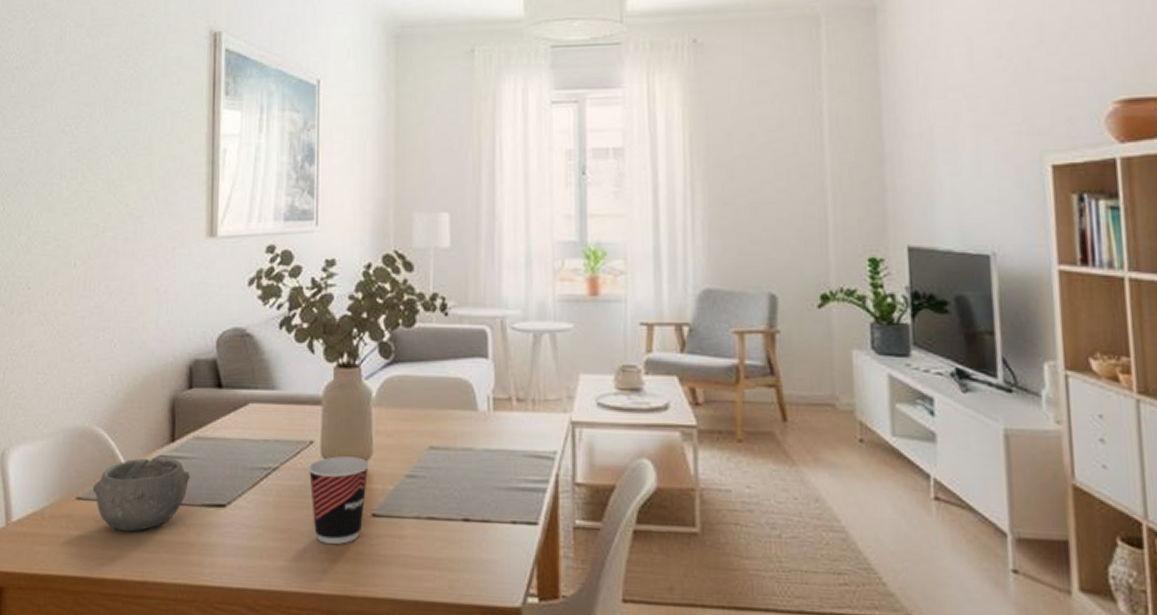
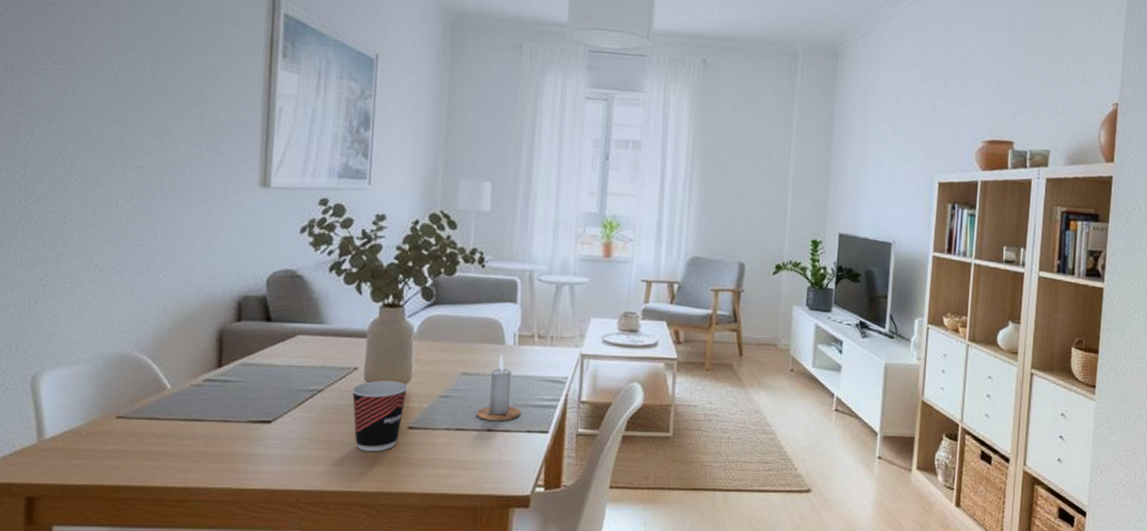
bowl: present [92,457,190,532] -> none [134,380,237,446]
candle: none [449,421,503,509] -> present [476,353,522,422]

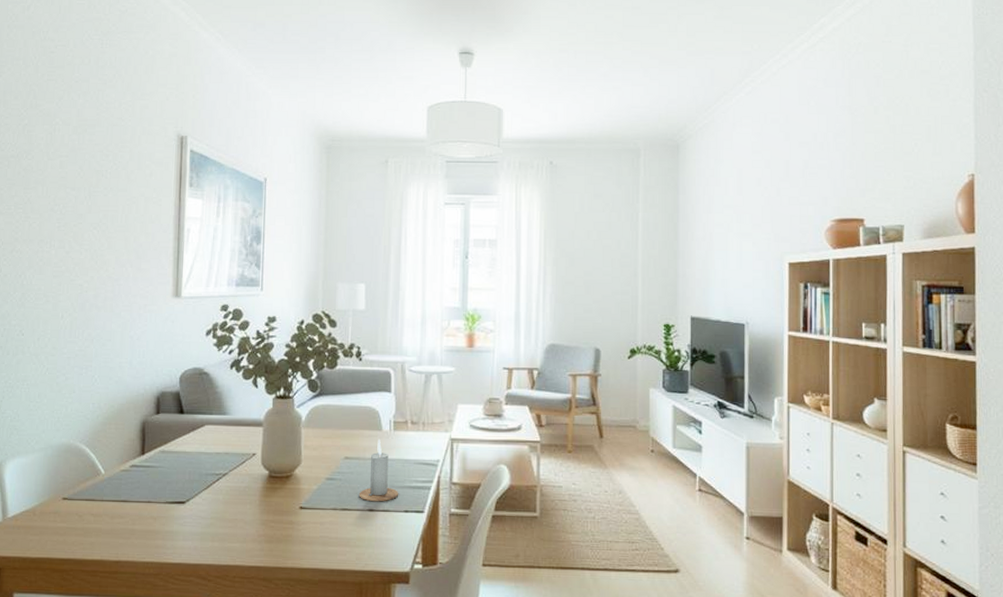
cup: present [351,380,408,451] -> none [251,465,299,529]

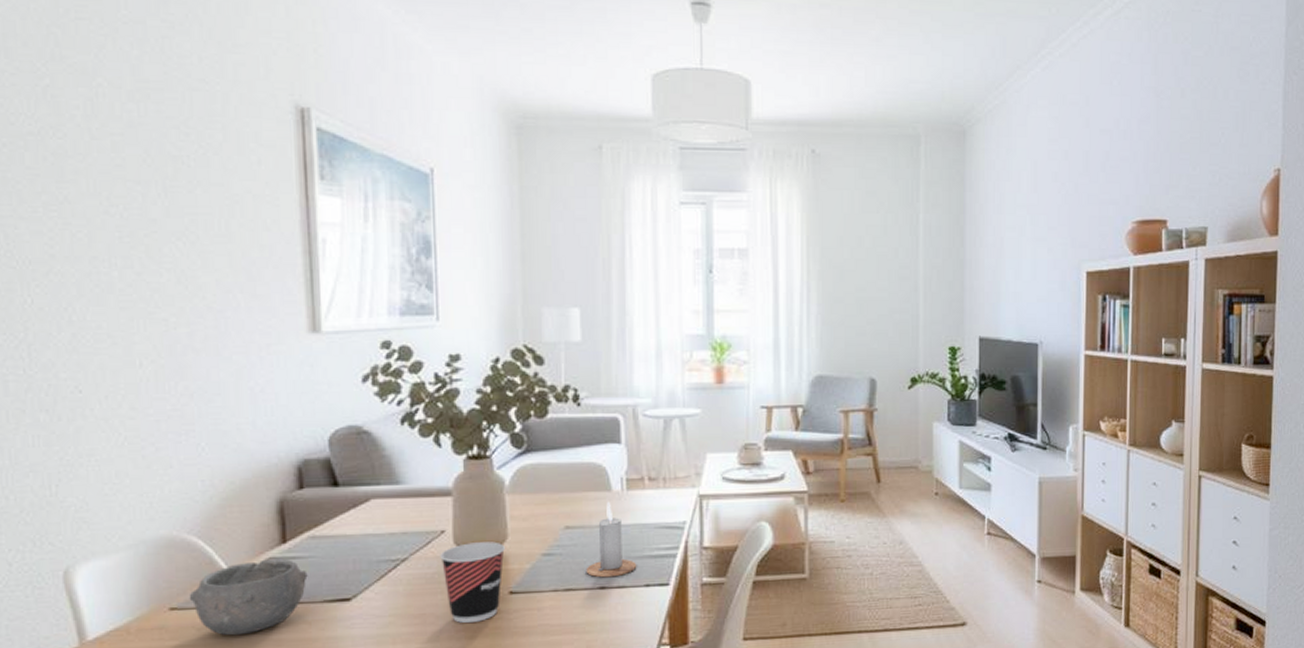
bowl: none [76,466,157,524] -> present [189,558,308,636]
cup: none [251,465,299,529] -> present [440,542,505,623]

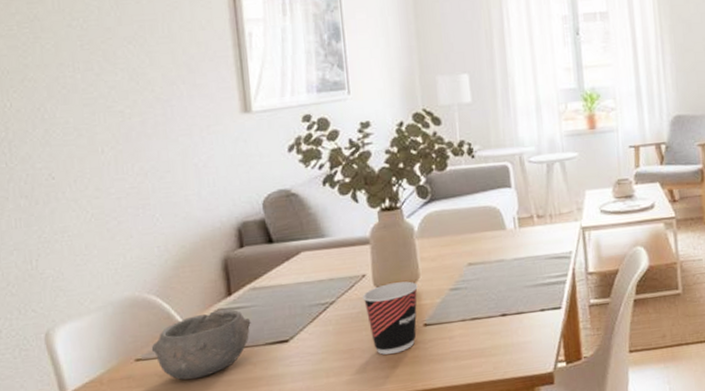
candle: present [586,501,637,578] -> none [488,238,533,306]

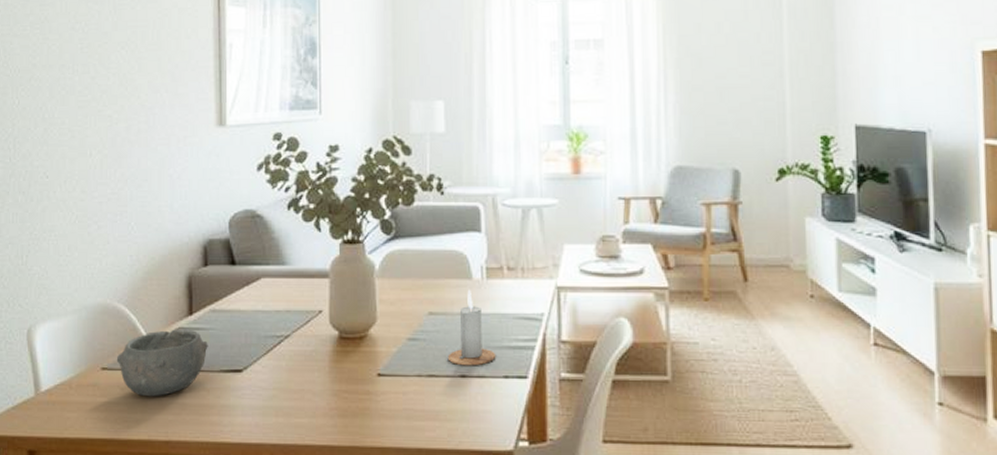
cup: present [362,281,418,355] -> none [317,323,374,401]
candle: none [488,238,533,306] -> present [447,289,496,366]

